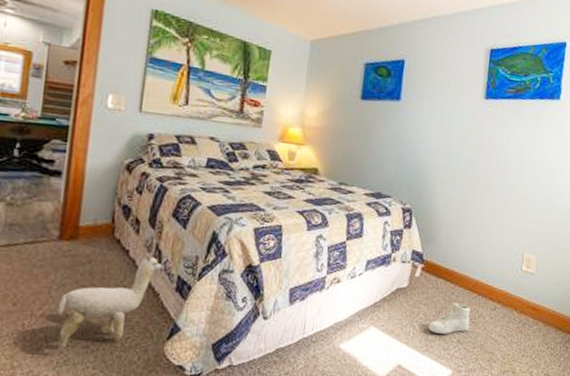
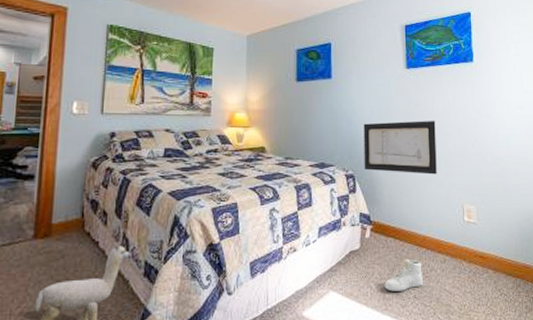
wall art: none [423,154,508,219] -> present [363,121,437,175]

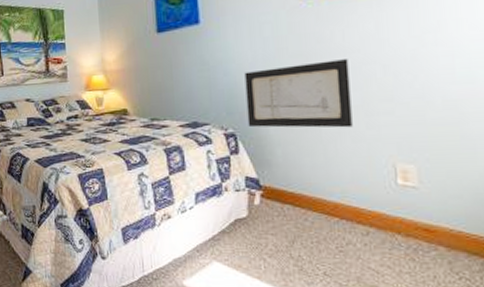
sneaker: present [384,260,423,291] -> none [281,231,336,266]

